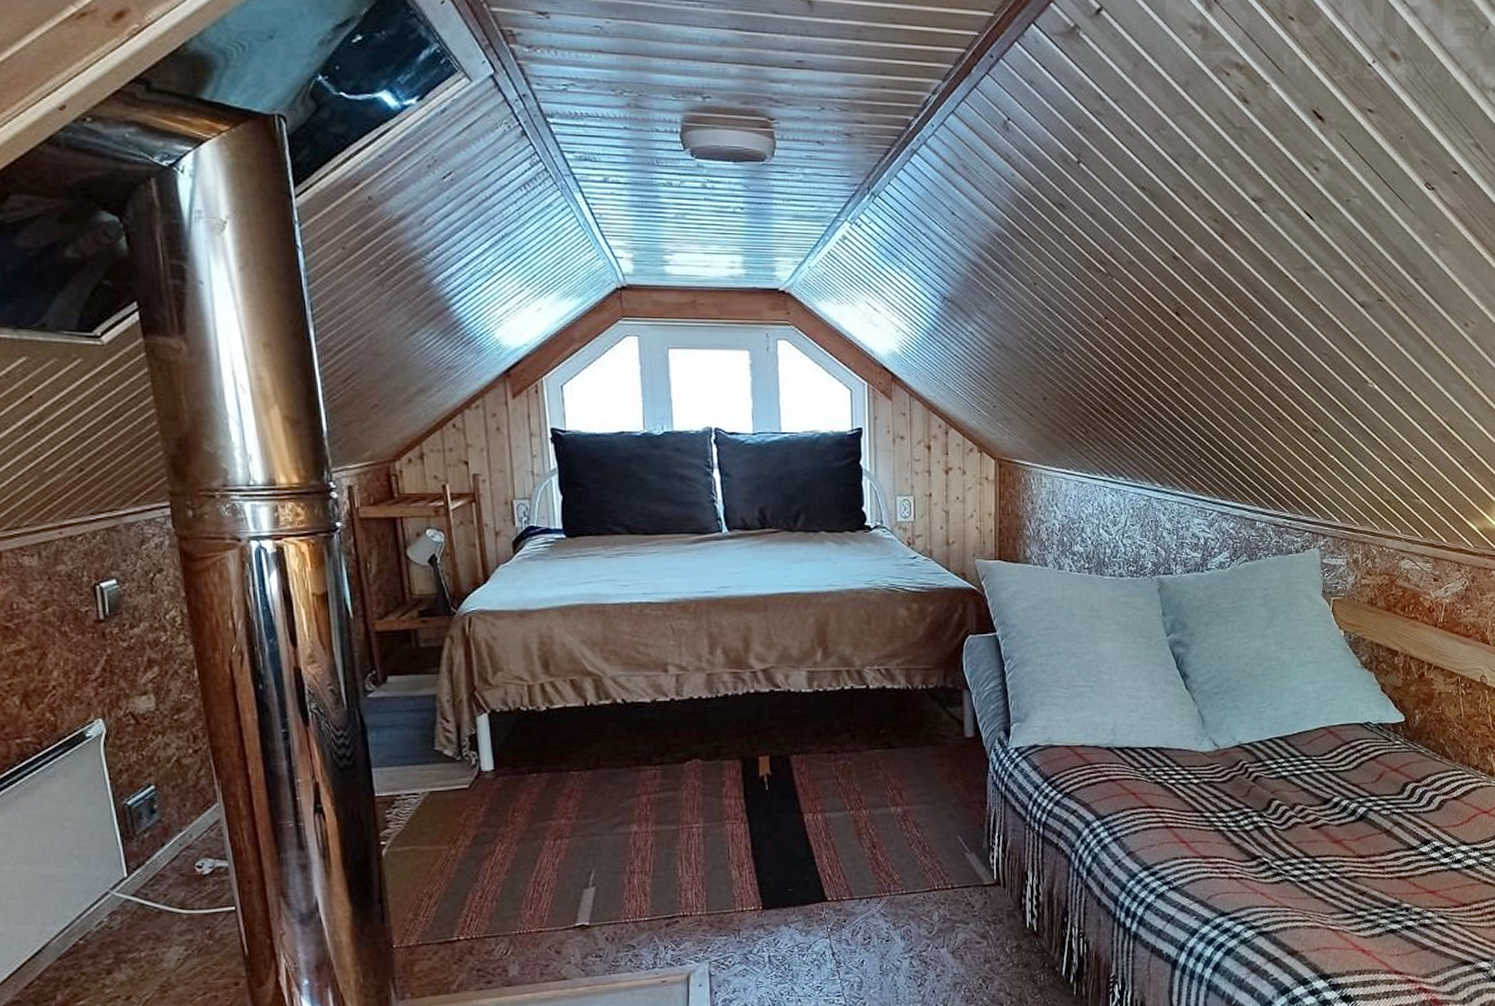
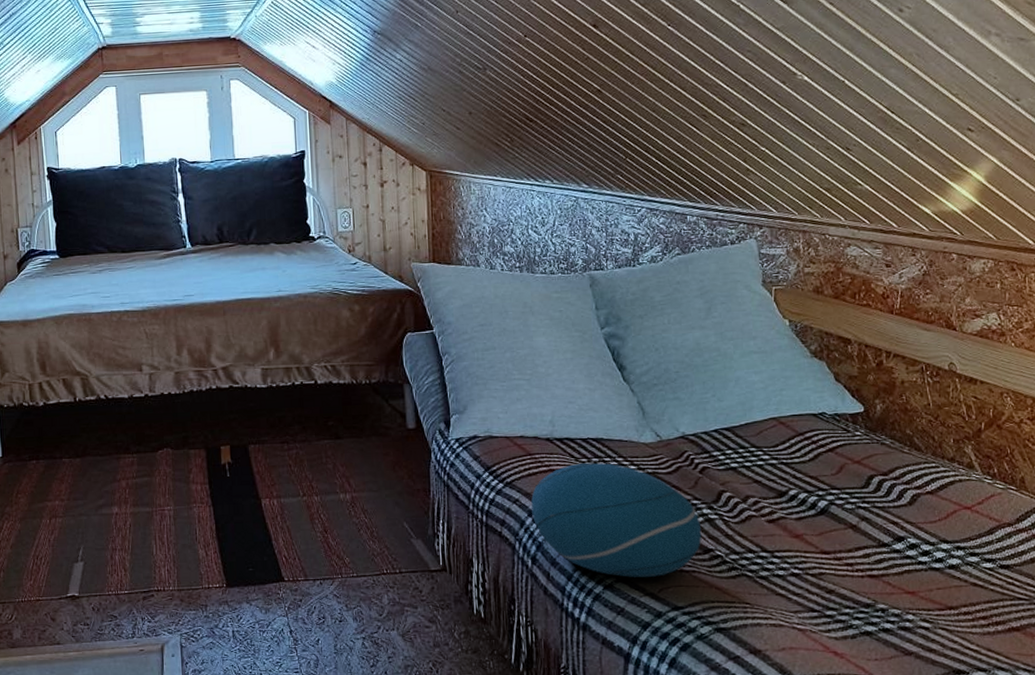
cushion: none [1089,771,1251,886] -> present [531,462,702,578]

